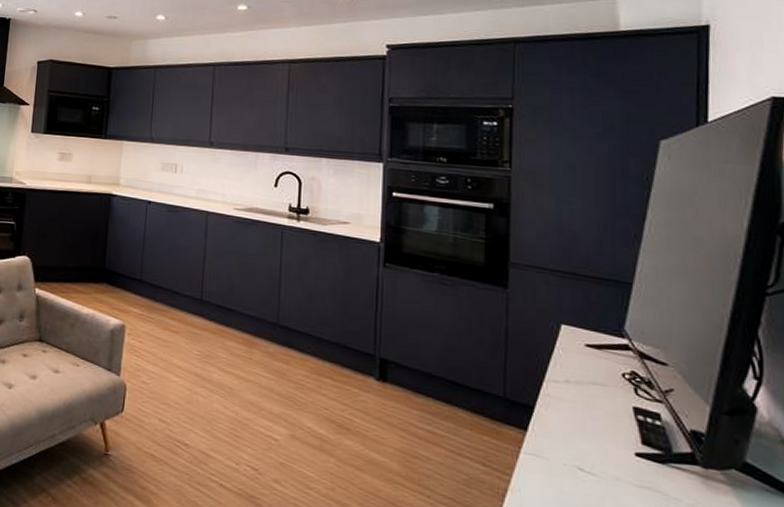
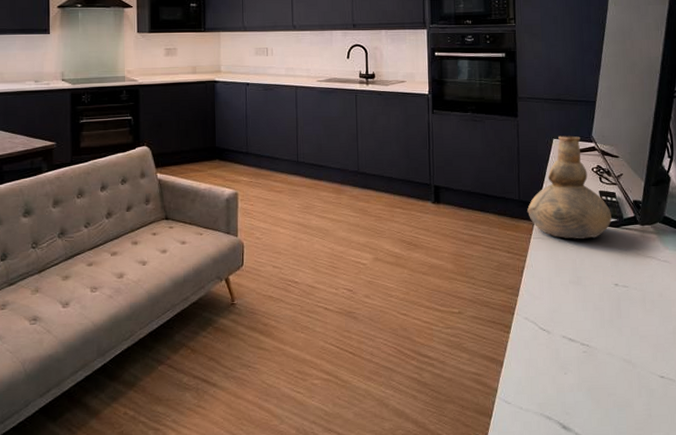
vase: none [516,321,653,472] -> present [527,135,612,239]

